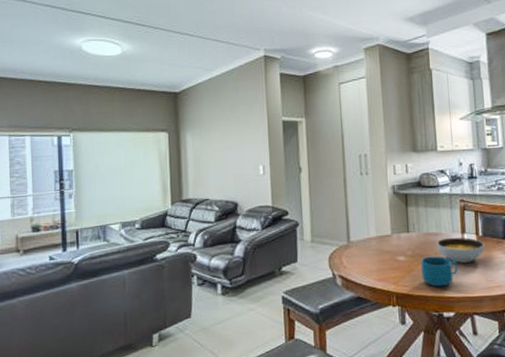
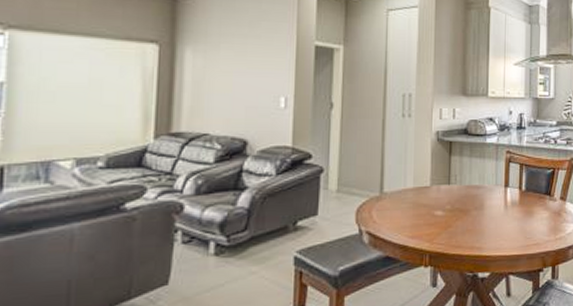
cup: present [421,256,459,287] -> none [459,211,499,245]
soup bowl: present [437,237,485,263] -> none [478,191,526,219]

